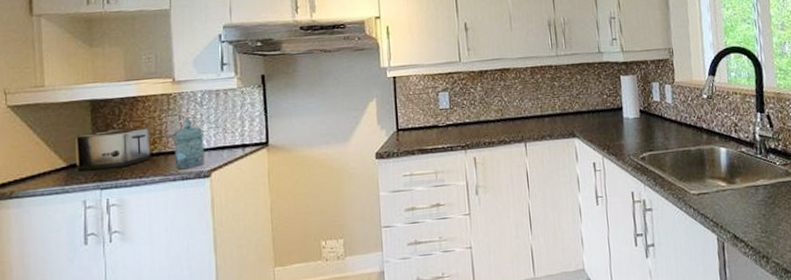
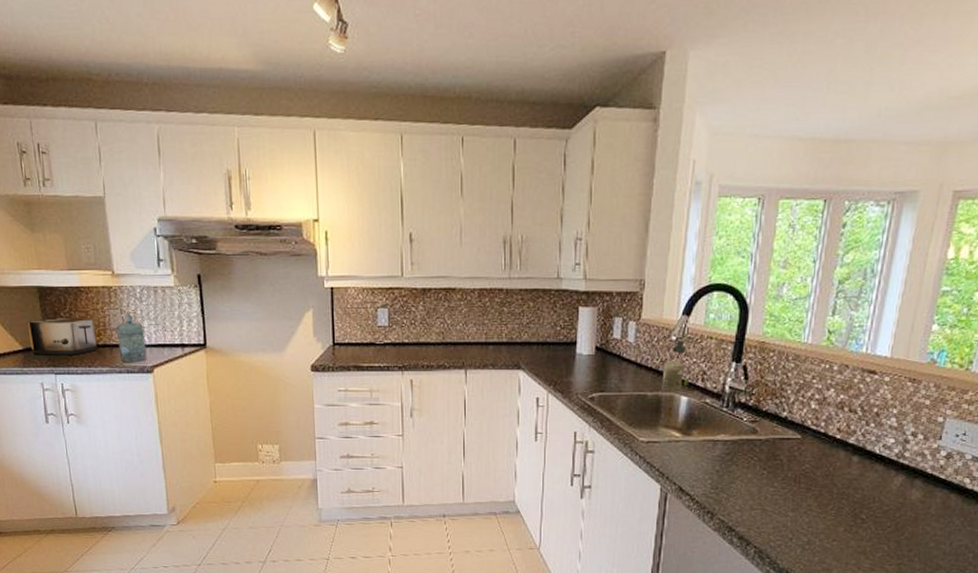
soap dispenser: none [701,96,724,145] -> present [661,339,692,392]

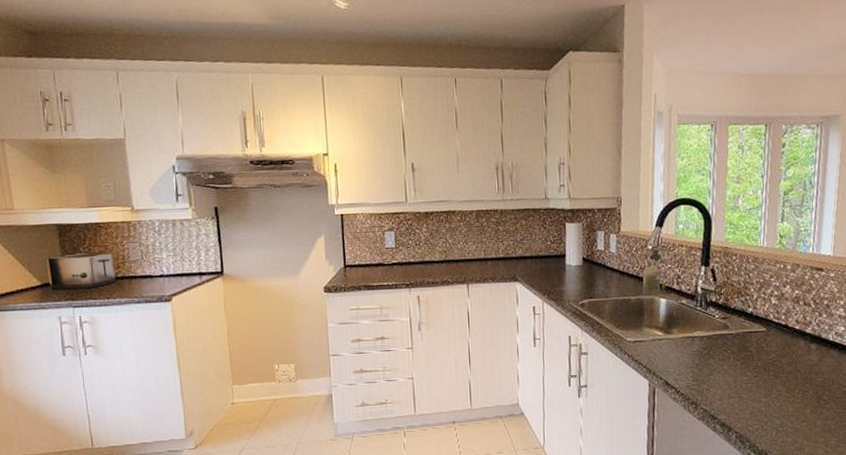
canister: present [116,315,147,363] -> none [135,247,166,293]

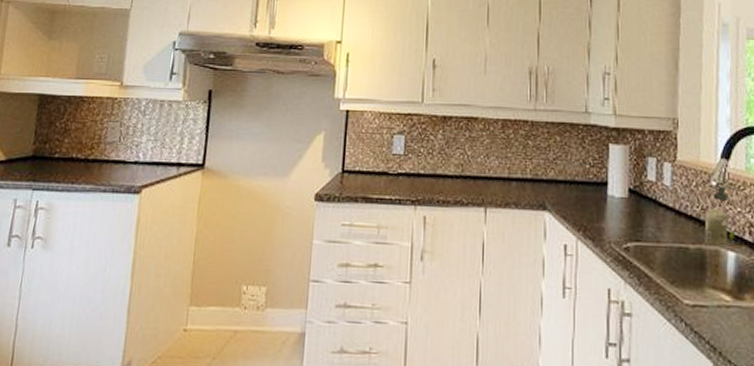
toaster: present [45,252,116,290] -> none [14,127,89,170]

